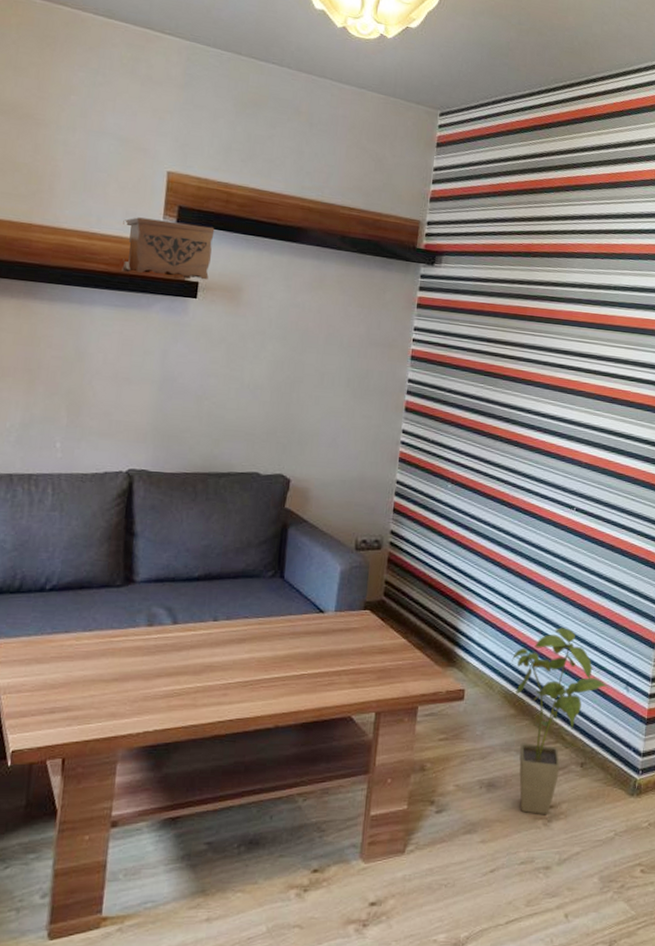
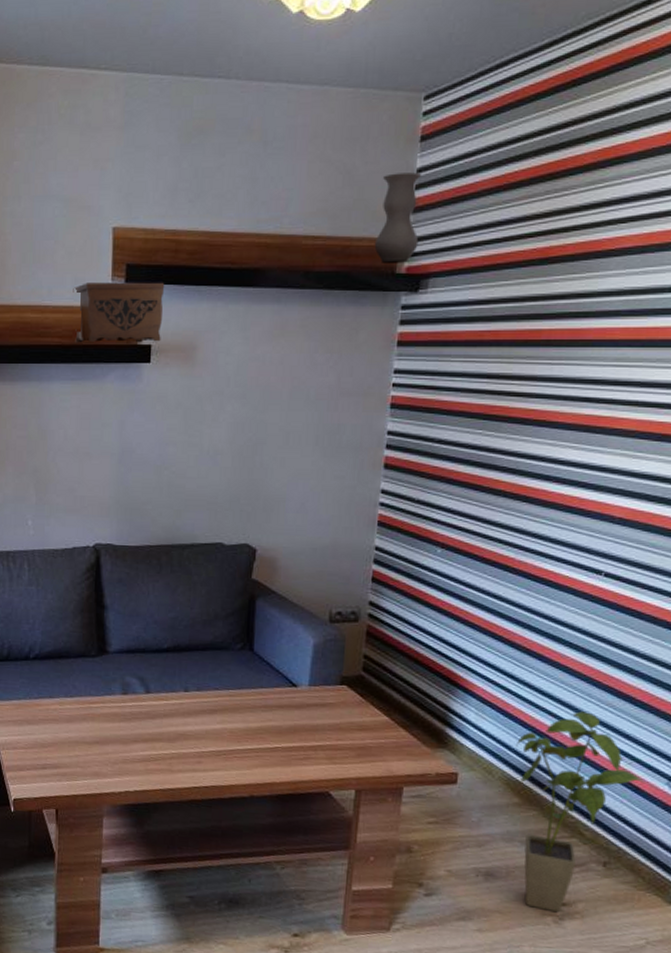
vase: none [399,167,437,241] -> present [374,172,421,265]

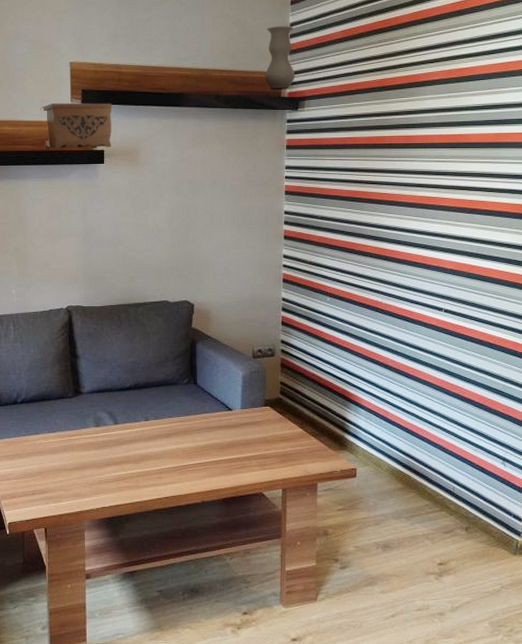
house plant: present [515,711,644,913] -> none [395,414,487,571]

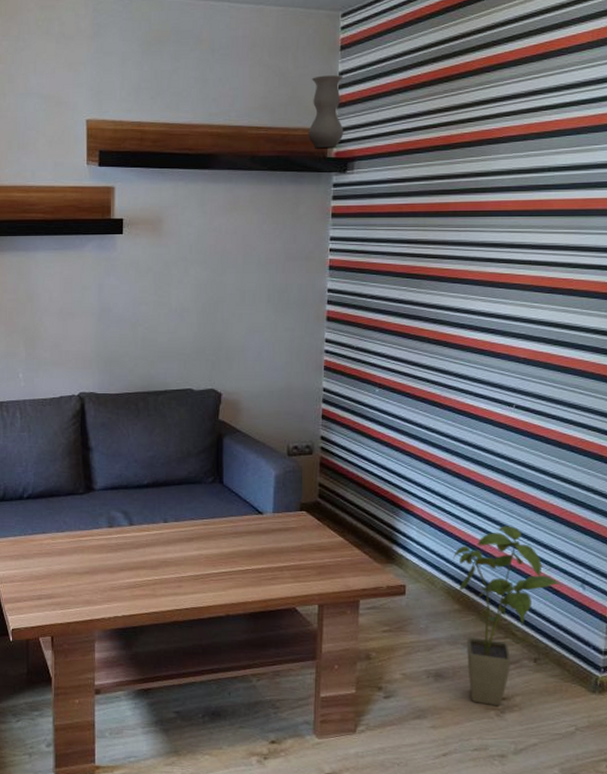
decorative box: present [41,103,112,149] -> none [53,165,133,218]
house plant: none [395,414,487,571] -> present [452,526,562,707]

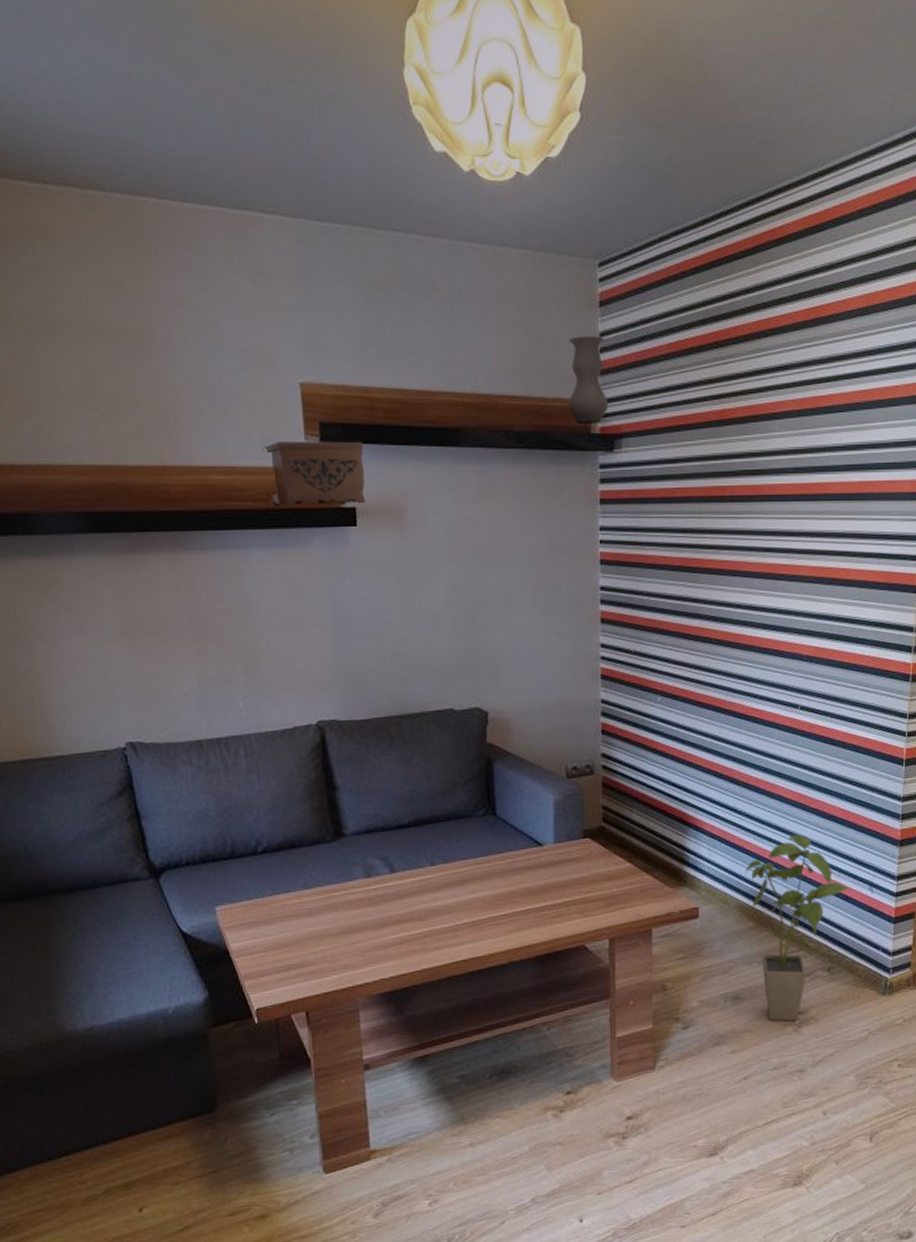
decorative box: none [53,165,133,218] -> present [262,441,366,507]

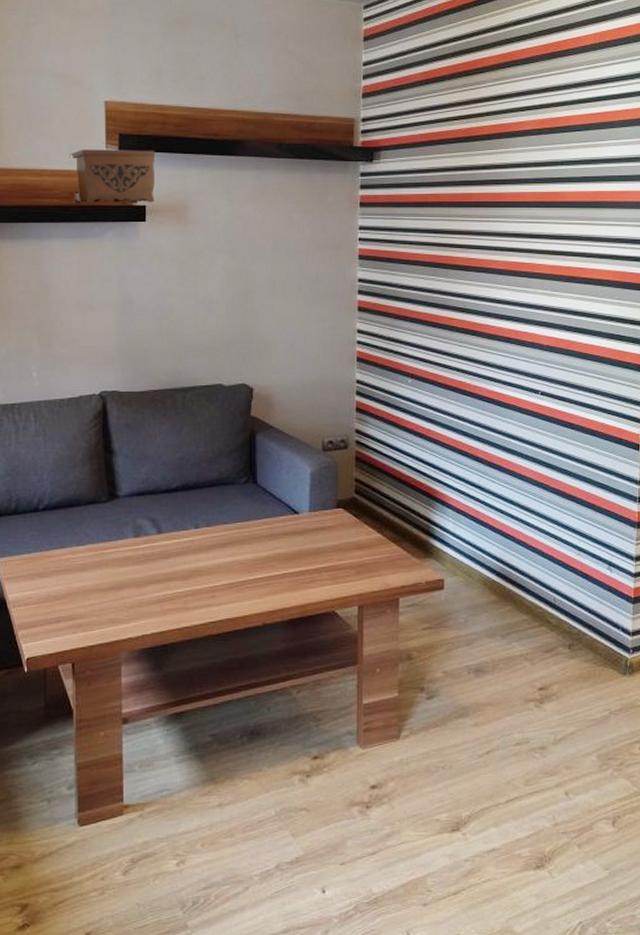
vase: present [568,336,609,425] -> none [334,65,370,139]
house plant: present [744,834,851,1022] -> none [488,512,591,697]

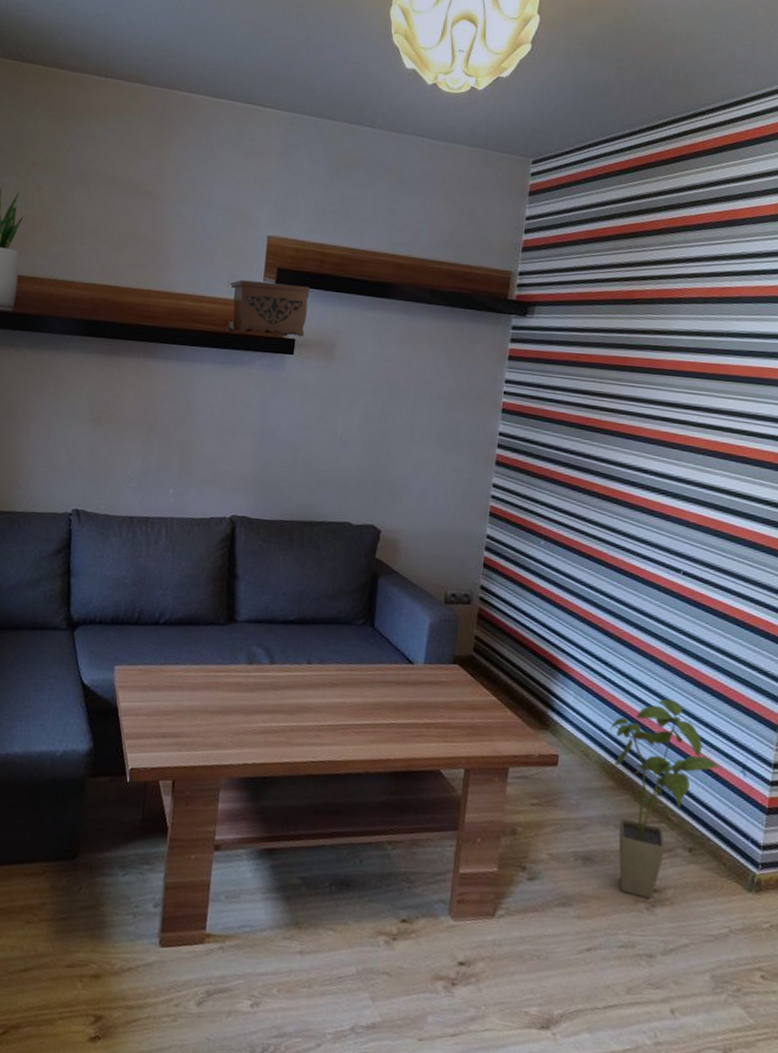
house plant: none [488,512,591,697] -> present [609,699,722,899]

